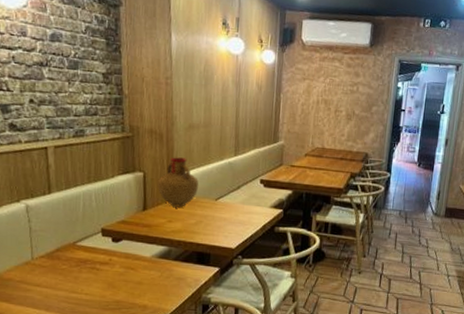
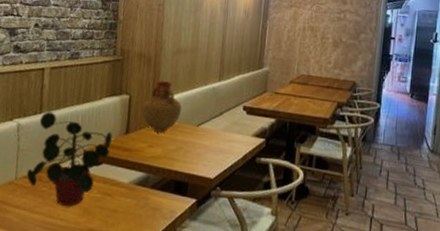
potted plant: none [43,191,129,281] -> present [26,111,112,206]

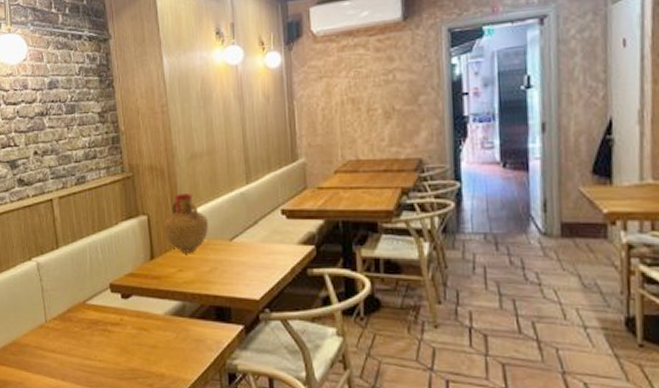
potted plant: present [26,111,112,206] -> none [55,245,137,346]

